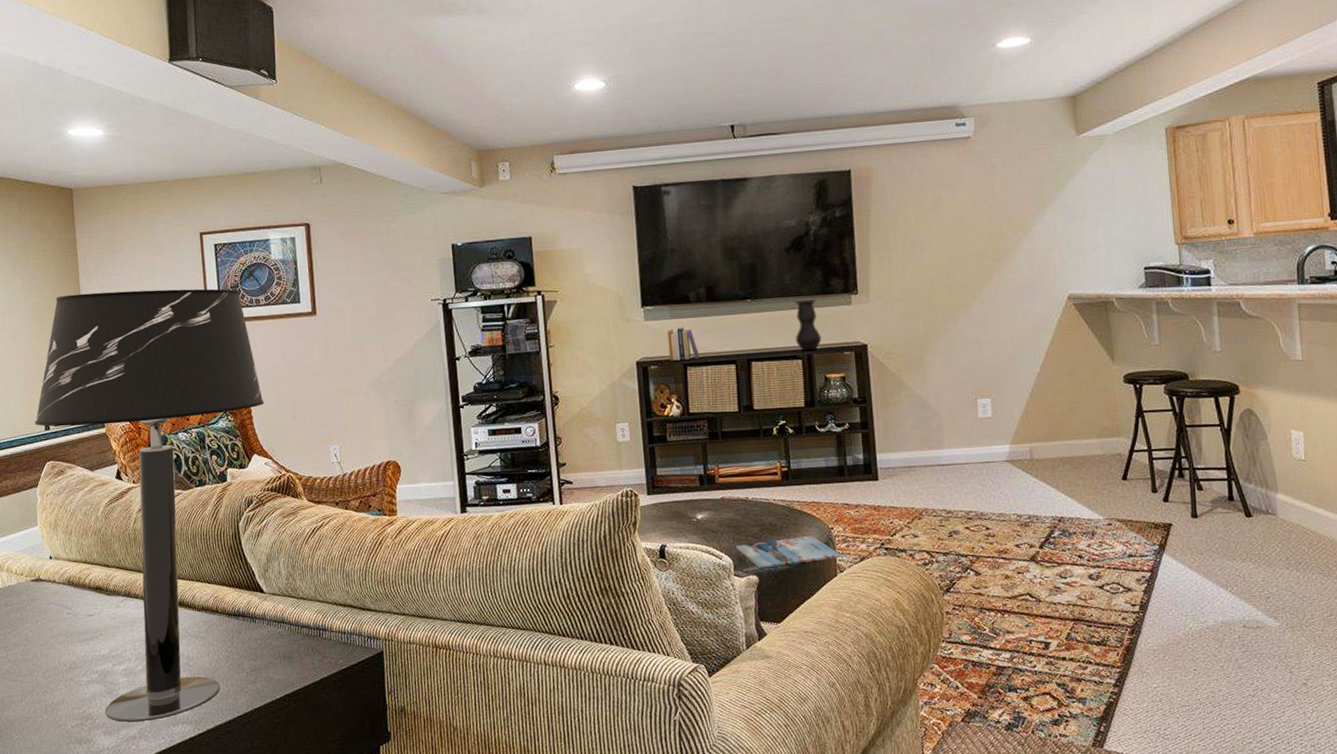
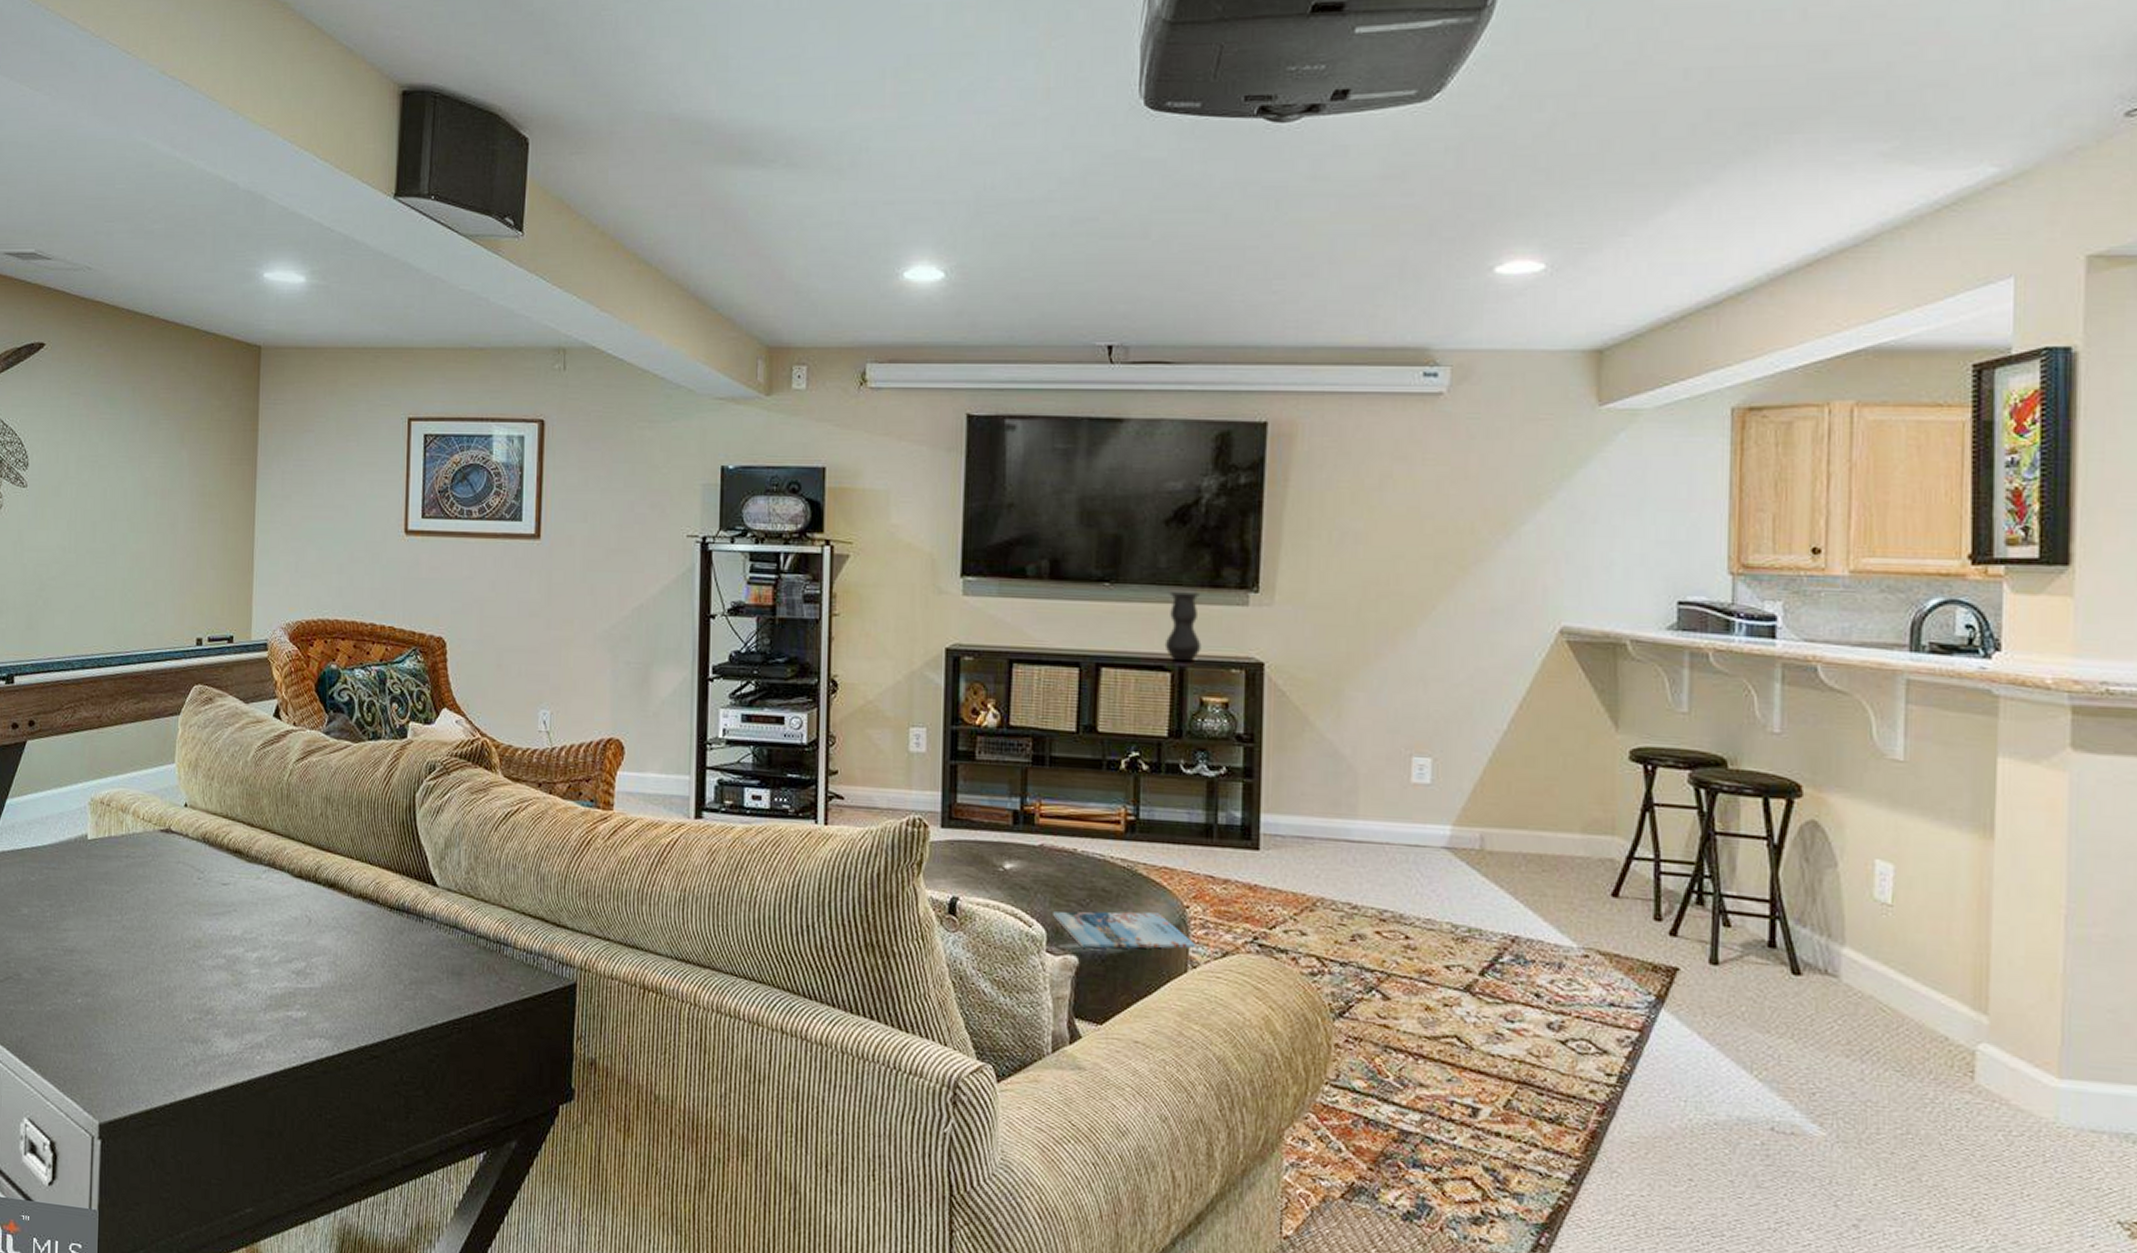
table lamp: present [34,289,264,722] -> none [184,479,464,1027]
books: present [667,327,699,361] -> none [991,609,1031,654]

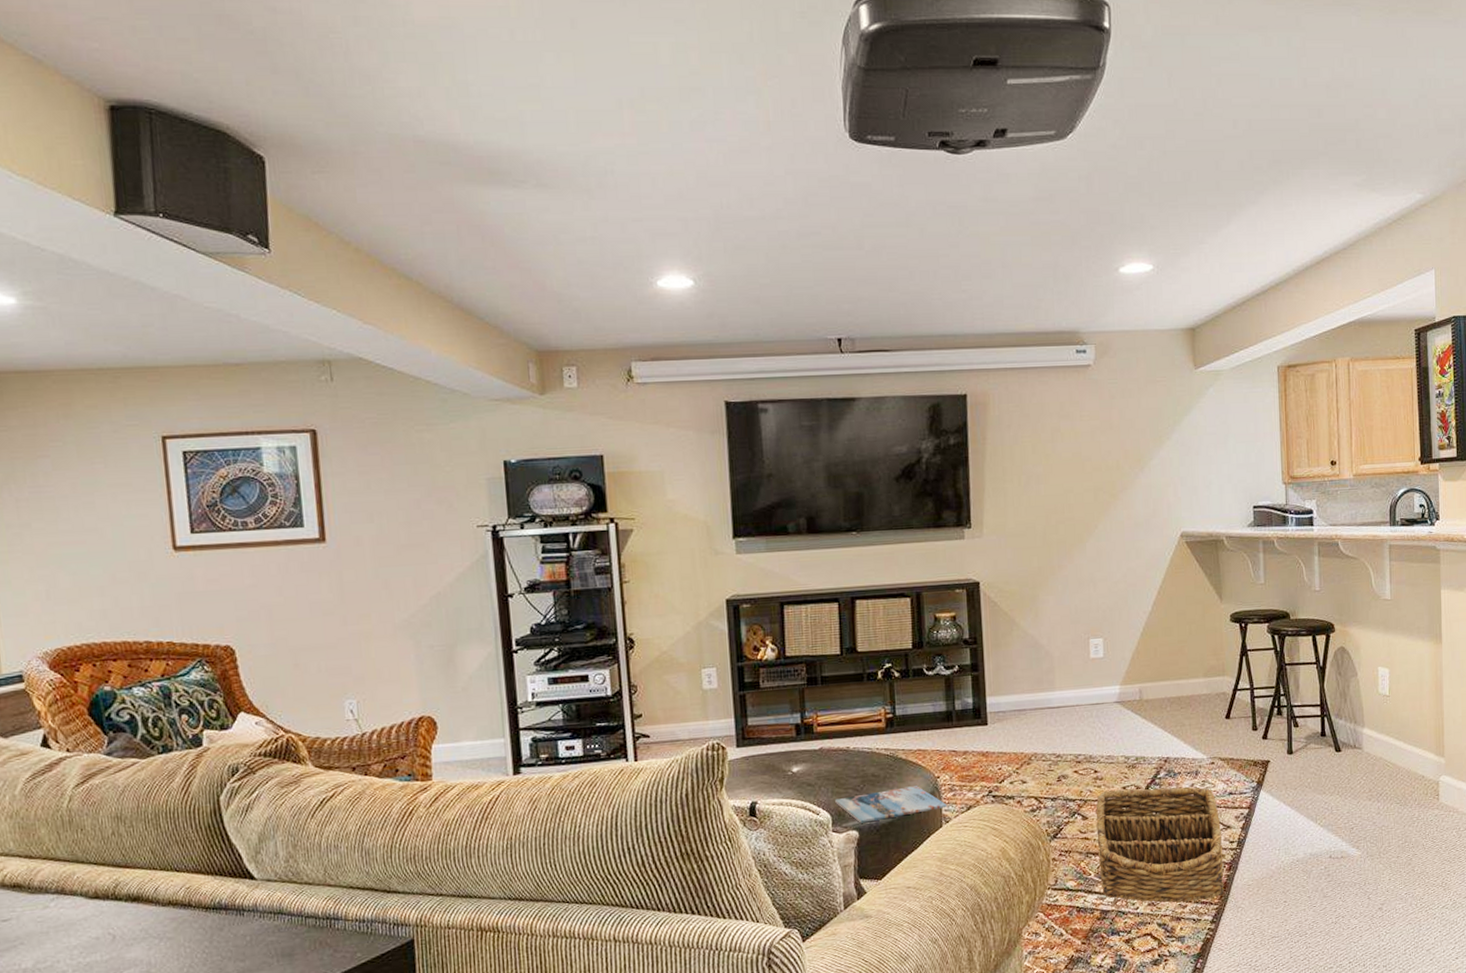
vase: present [1164,592,1202,662] -> none [903,533,932,588]
basket: none [1401,966,1594,1150] -> present [1096,786,1225,903]

